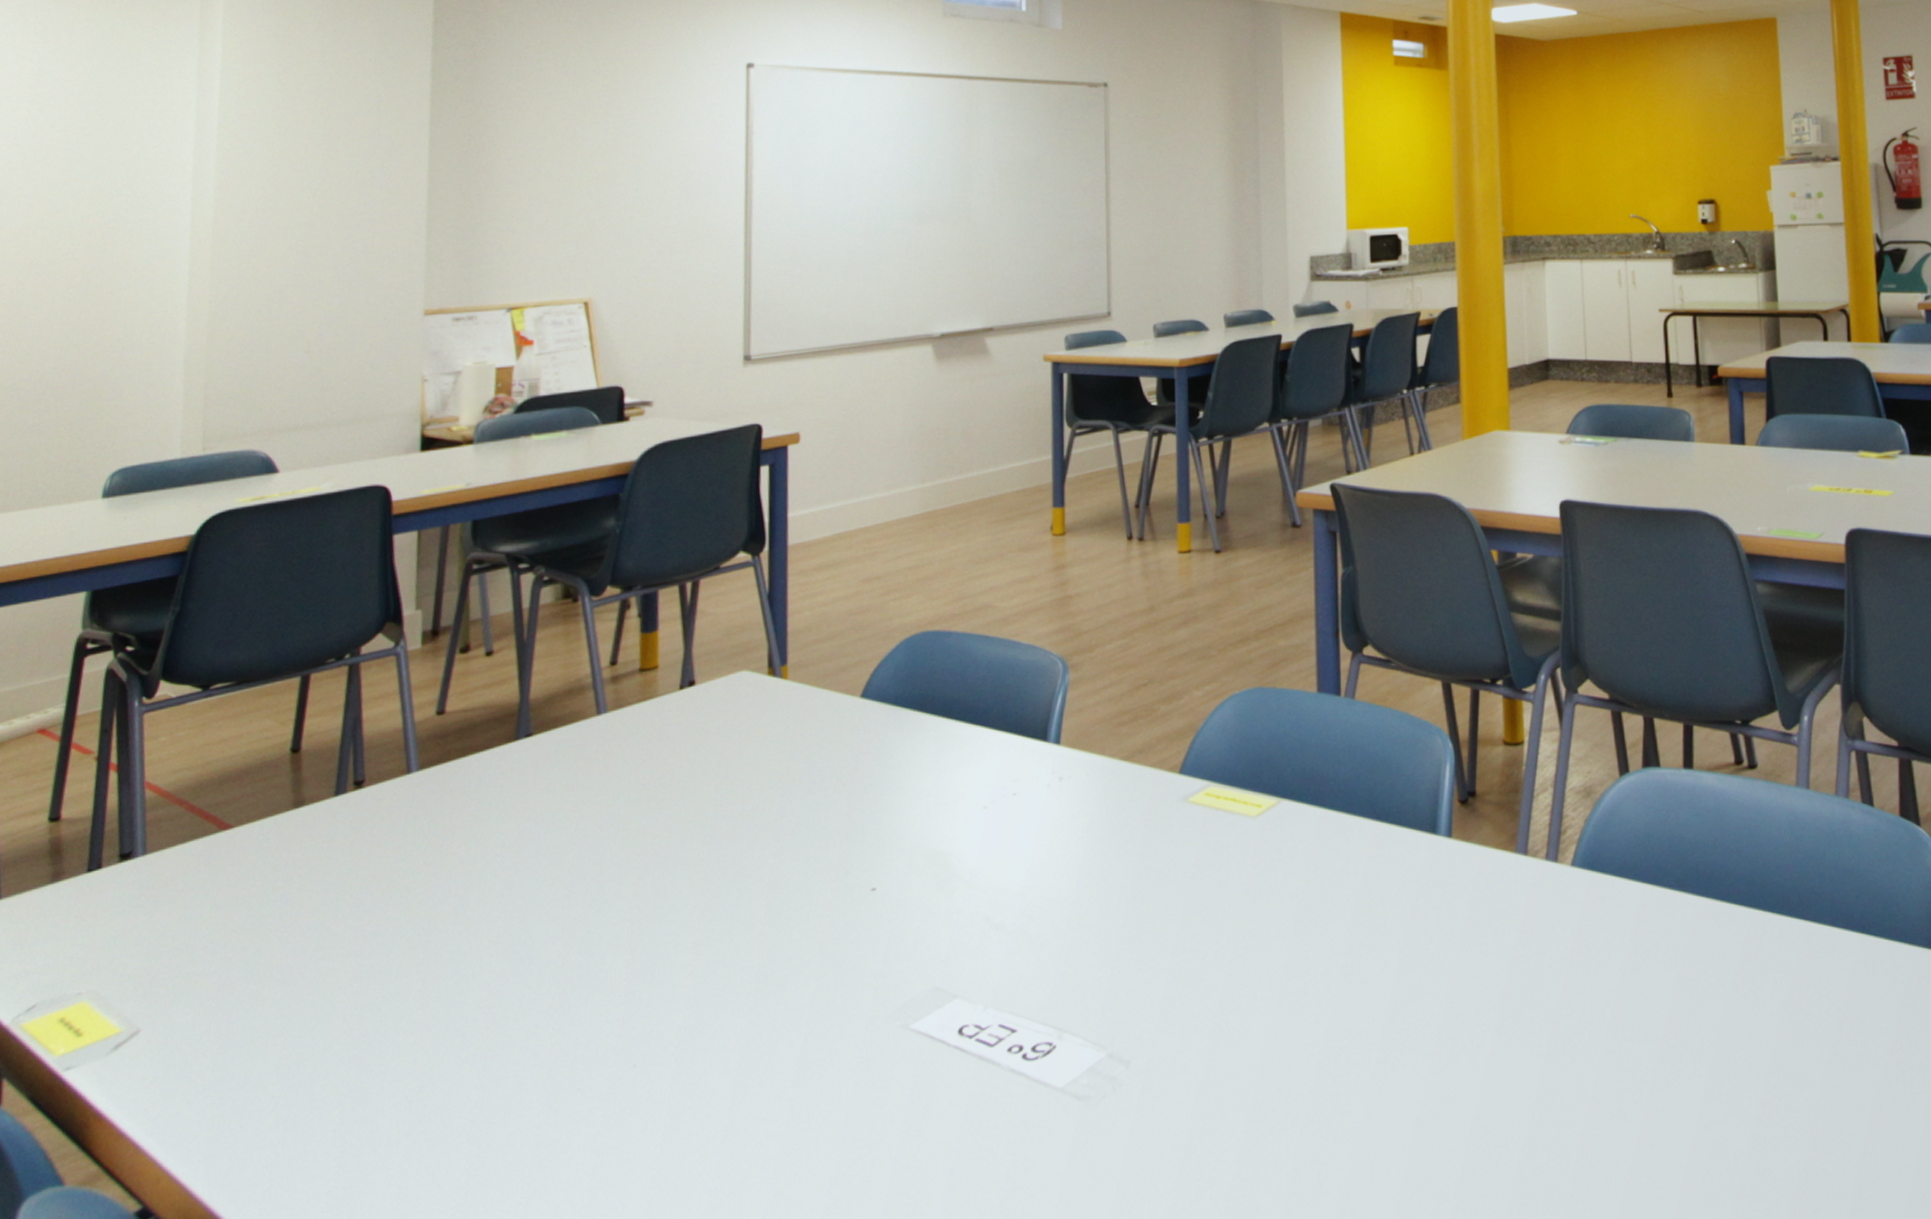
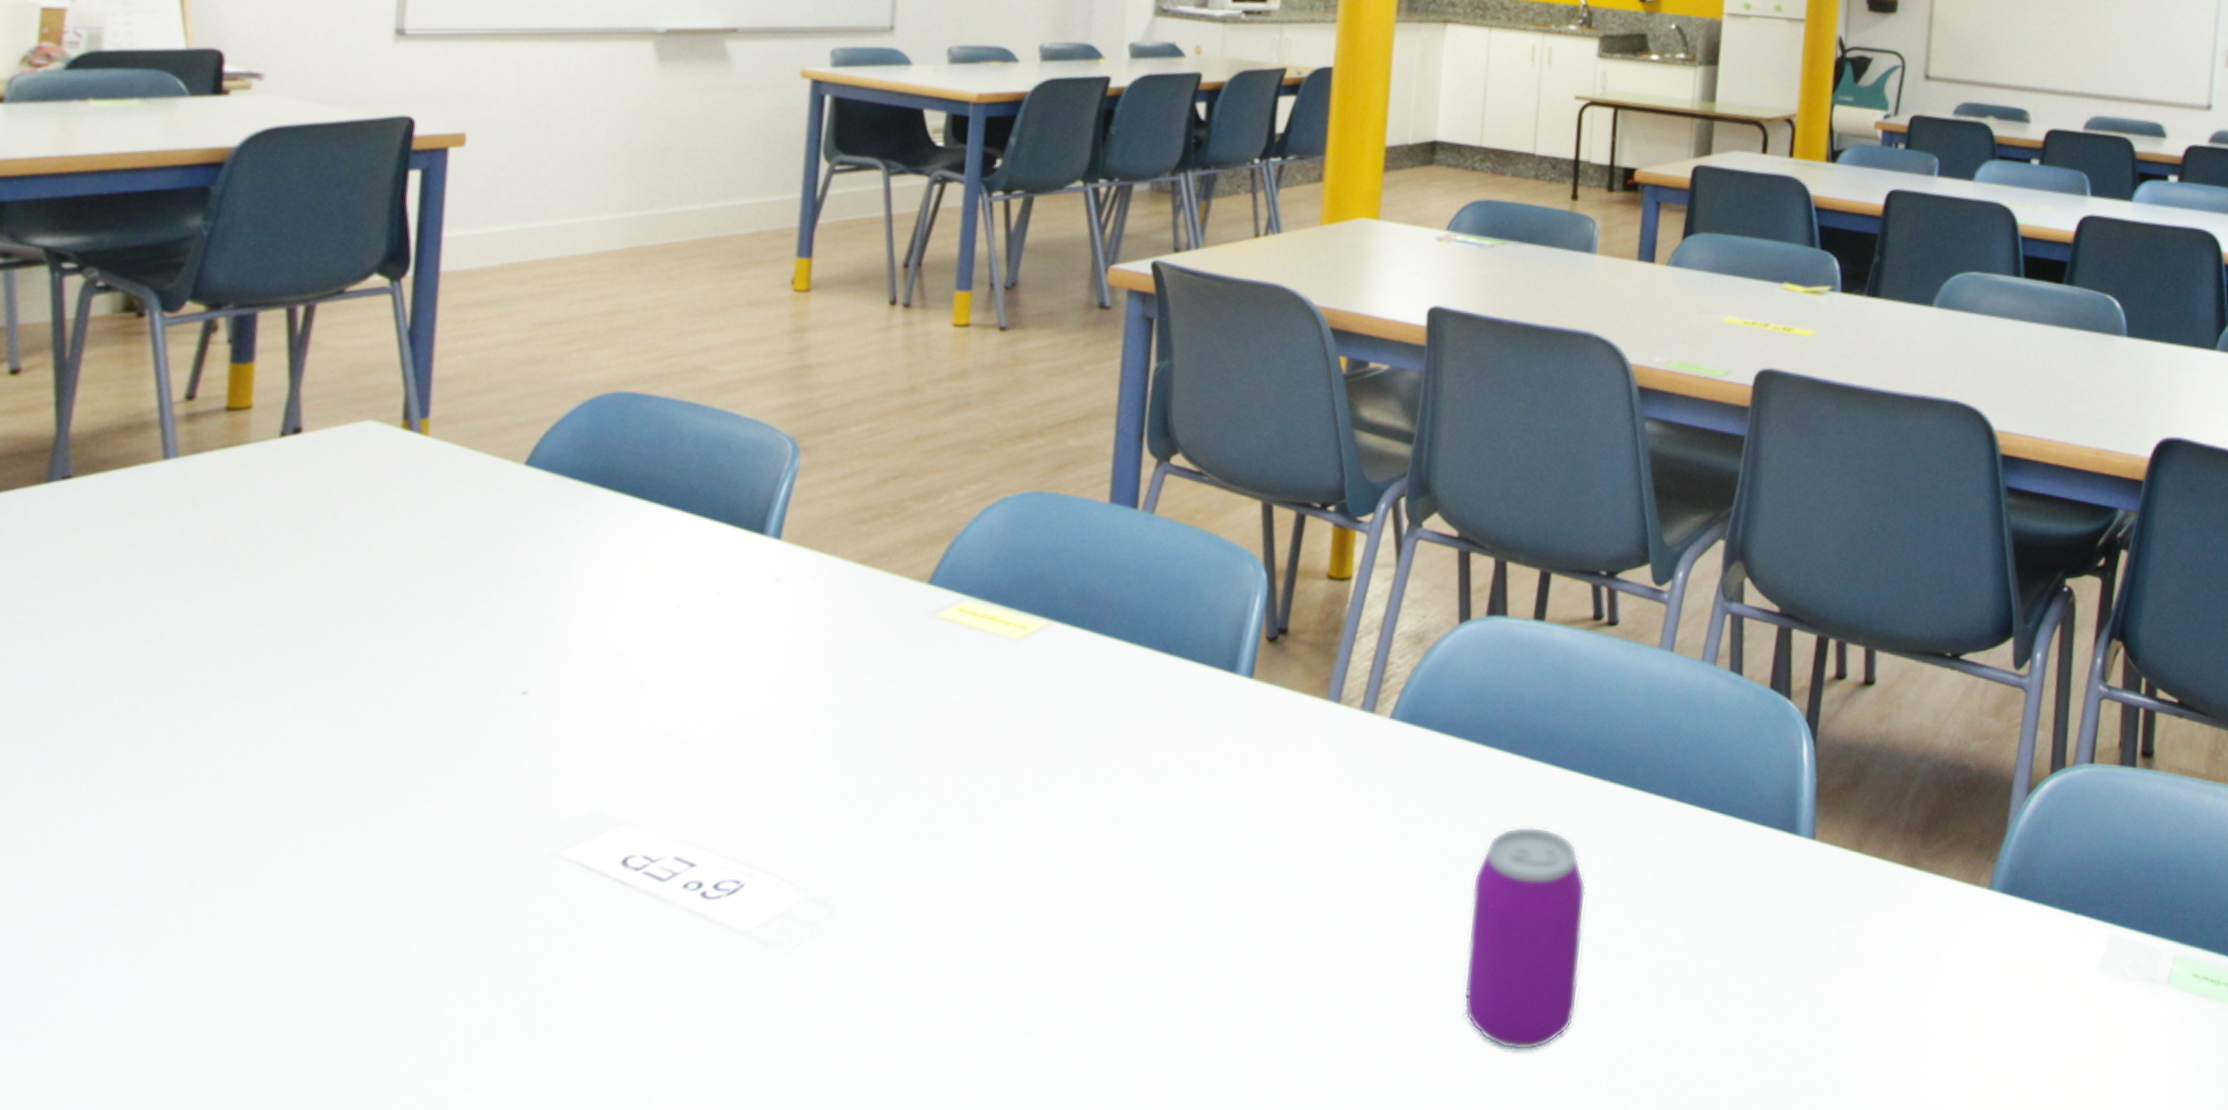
beverage can: none [1662,957,1768,1169] -> present [1463,826,1586,1051]

